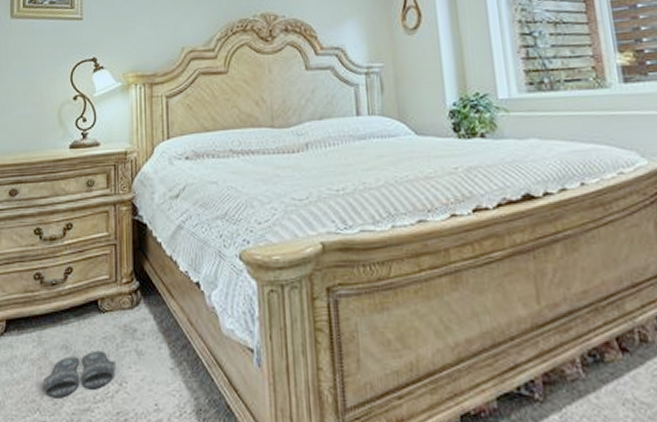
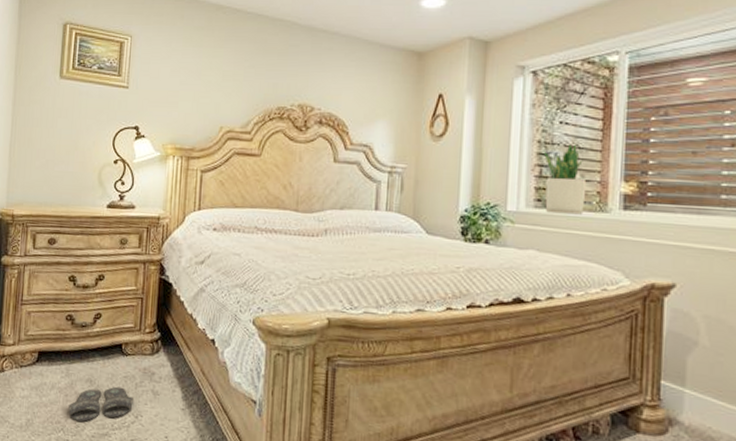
planter: none [525,19,582,96] -> present [543,144,587,215]

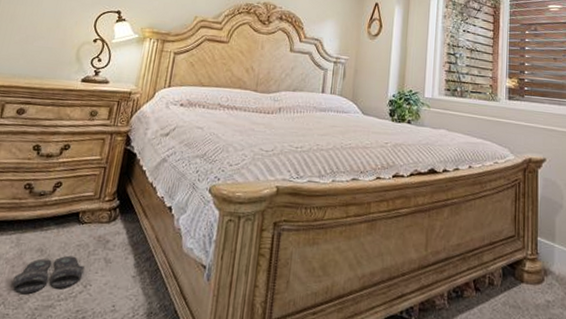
planter: present [543,144,587,215] -> none [451,47,483,103]

